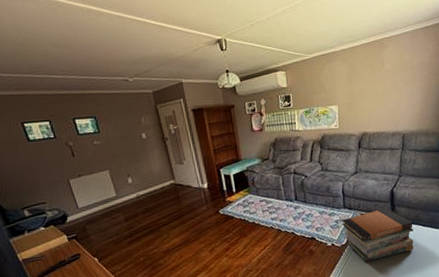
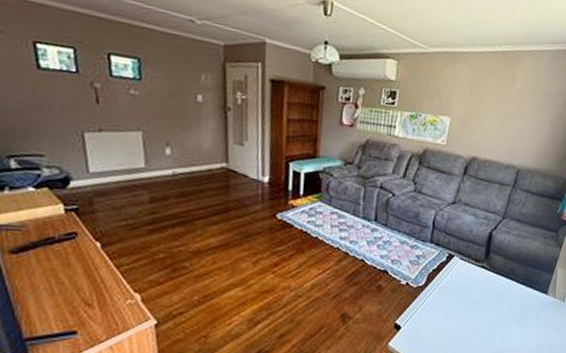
book stack: present [342,208,414,263] -> none [424,252,506,313]

